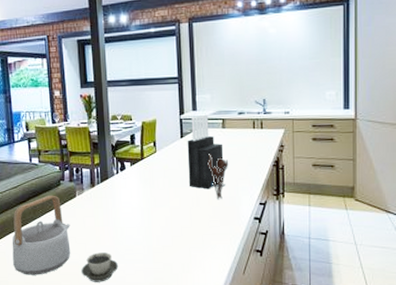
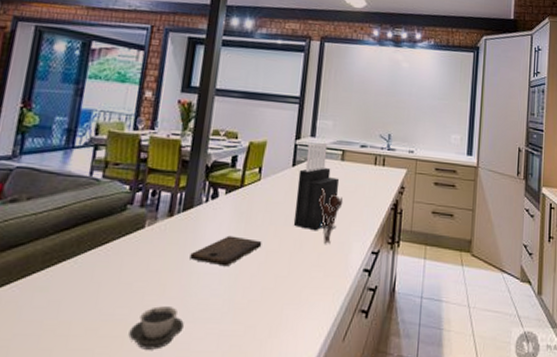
teapot: present [12,195,71,275] -> none [25,222,128,338]
cutting board: none [113,198,166,222] -> present [190,235,262,267]

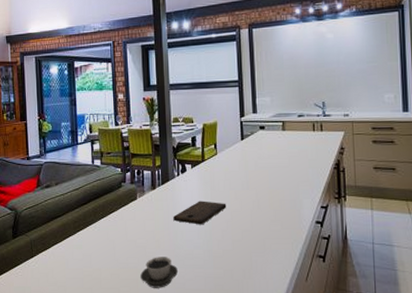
knife block: present [293,142,340,231] -> none [247,116,284,192]
utensil holder: present [319,188,344,244] -> none [268,156,290,202]

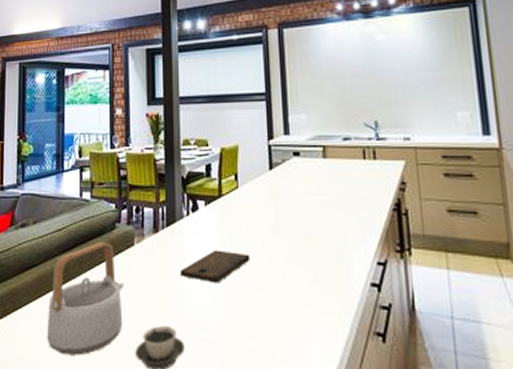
teapot: none [71,197,130,280] -> present [47,242,125,356]

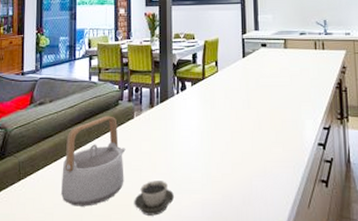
cutting board: present [180,250,251,284] -> none [171,120,227,146]

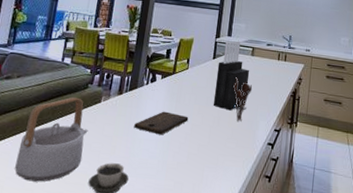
cutting board: none [171,120,227,146] -> present [134,111,189,135]
knife block: none [249,34,286,112] -> present [213,41,250,111]
utensil holder: none [270,74,291,123] -> present [233,77,253,122]

